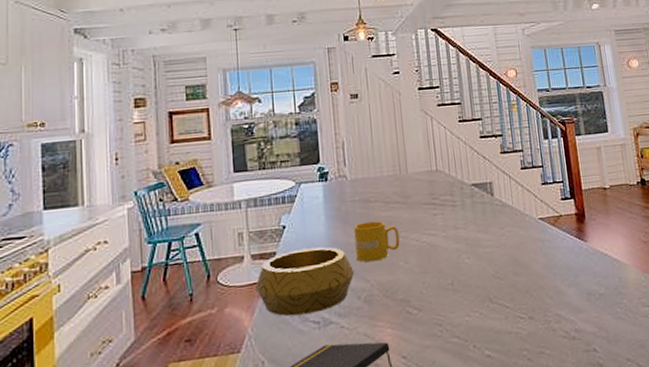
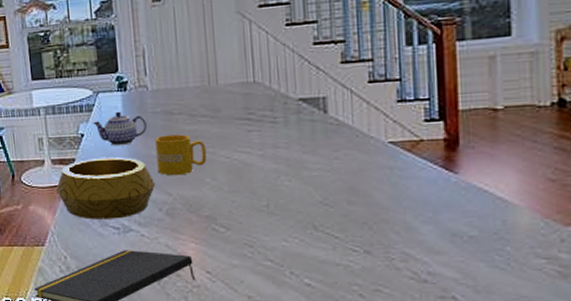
teapot: none [295,201,346,237] -> present [93,111,147,146]

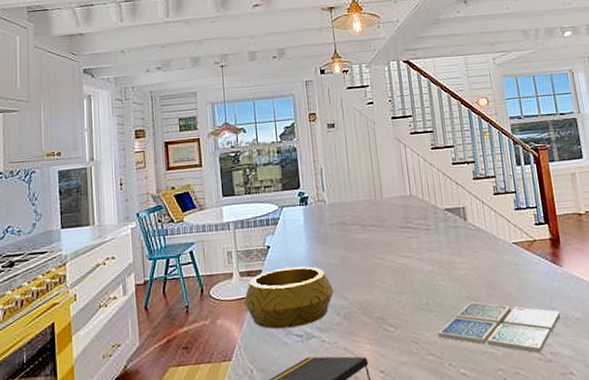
teapot: present [93,111,147,146] -> none [278,224,325,256]
mug: present [155,134,207,176] -> none [332,242,376,282]
drink coaster: none [278,208,447,272] -> present [438,302,560,354]

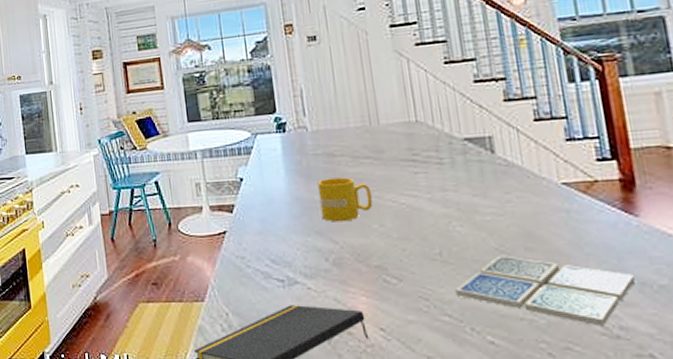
decorative bowl: present [244,266,334,329] -> none [215,202,321,271]
mug: none [332,242,376,282] -> present [317,177,373,222]

